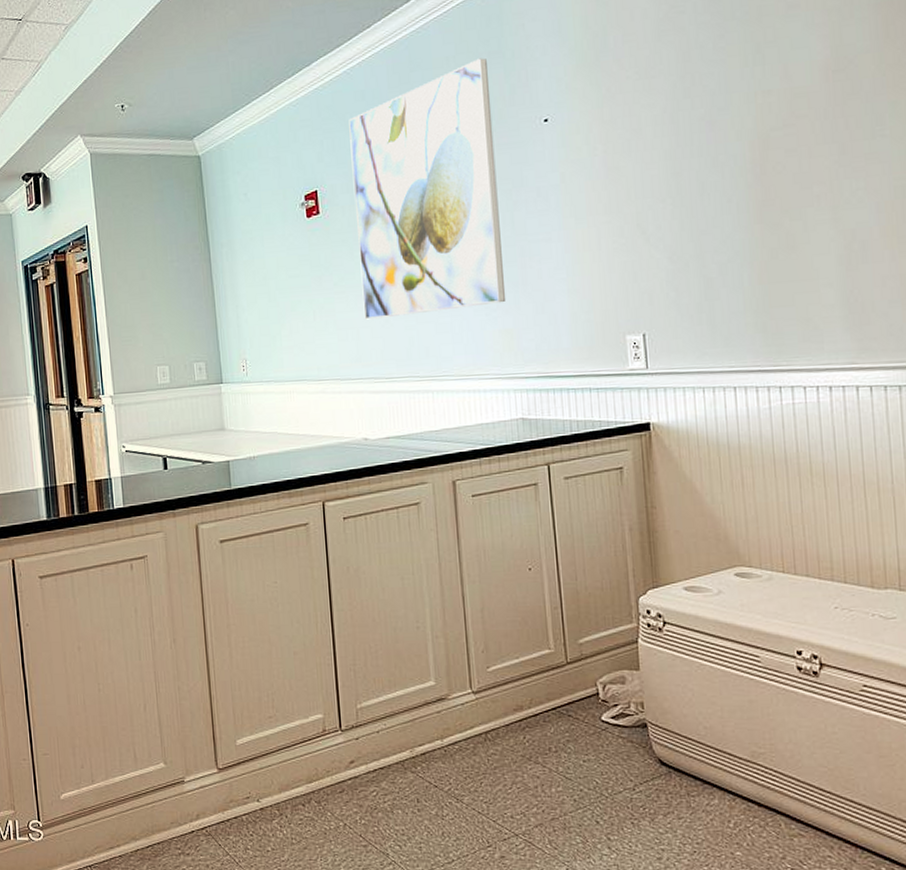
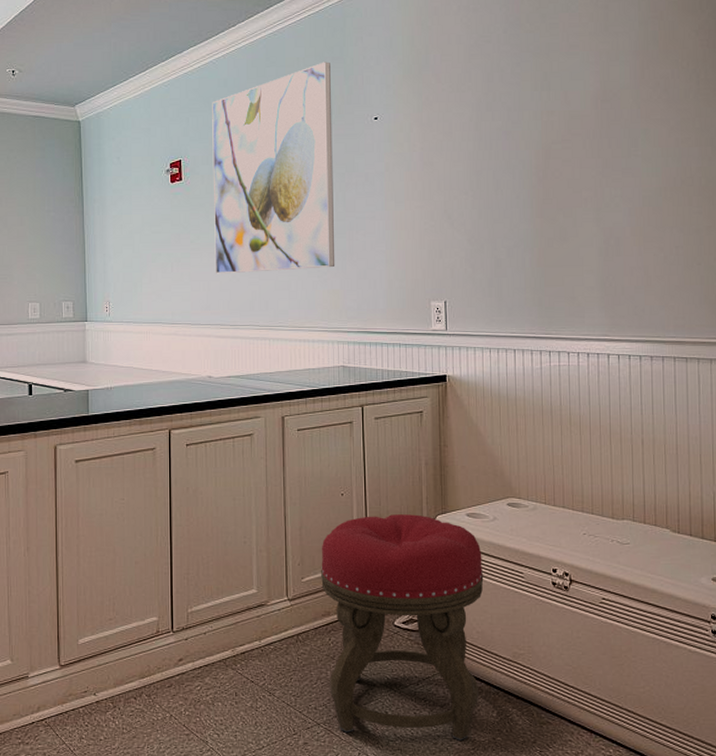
stool: none [508,590,710,855] -> present [321,514,484,741]

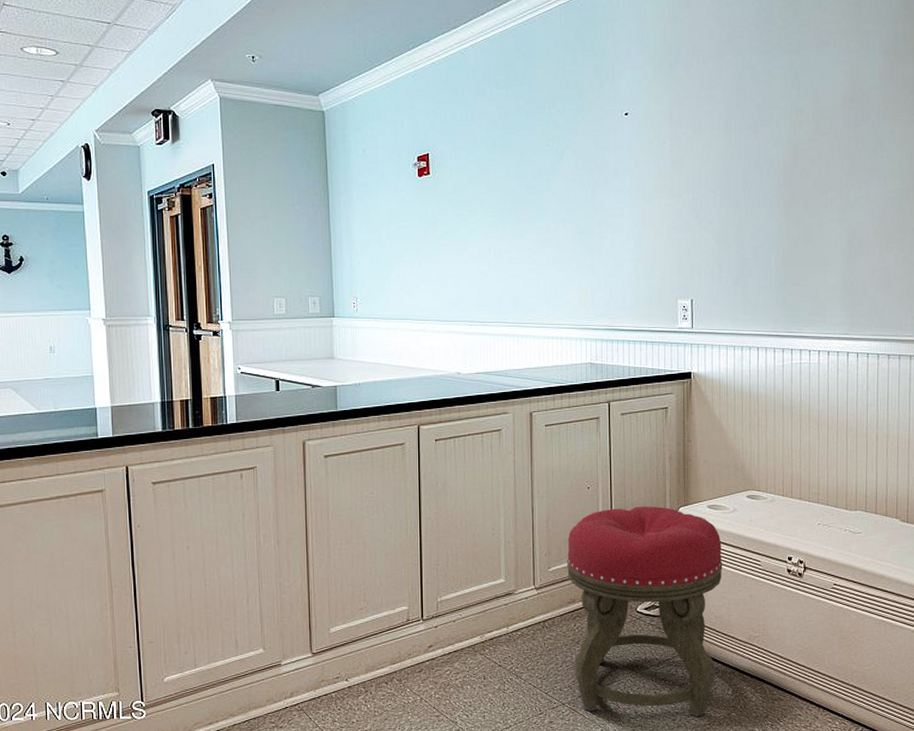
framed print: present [212,62,335,274] -> none [460,54,584,271]

